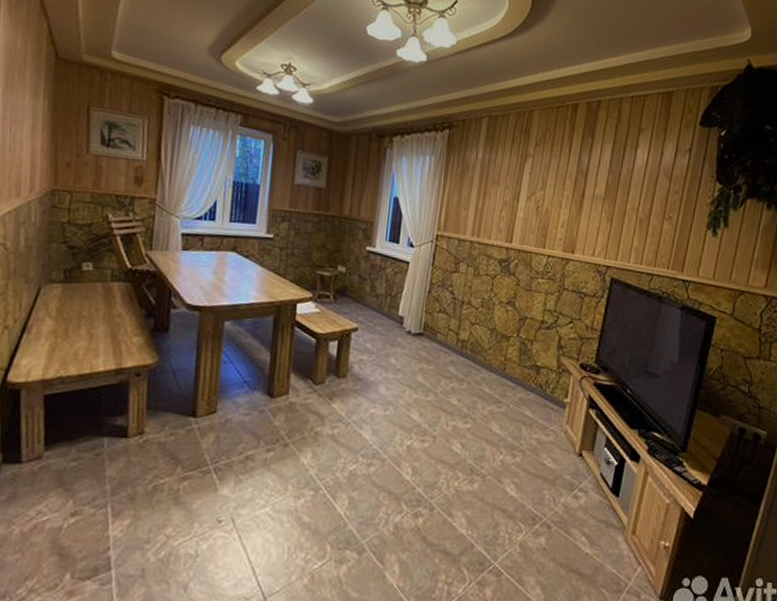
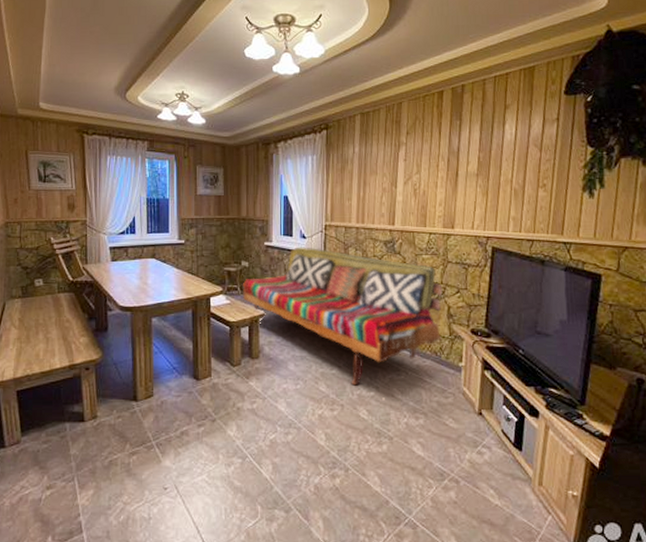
sofa: none [335,255,556,416] -> present [242,247,443,386]

